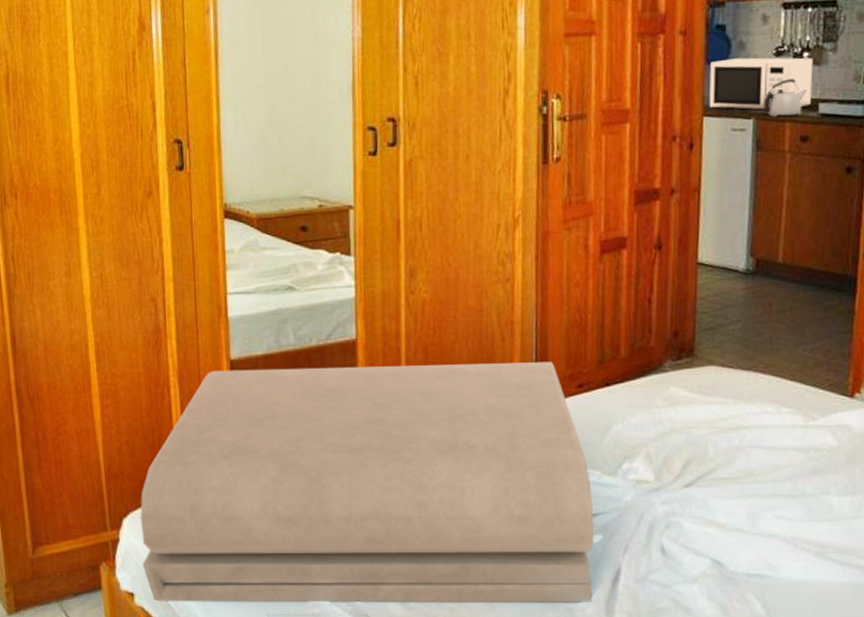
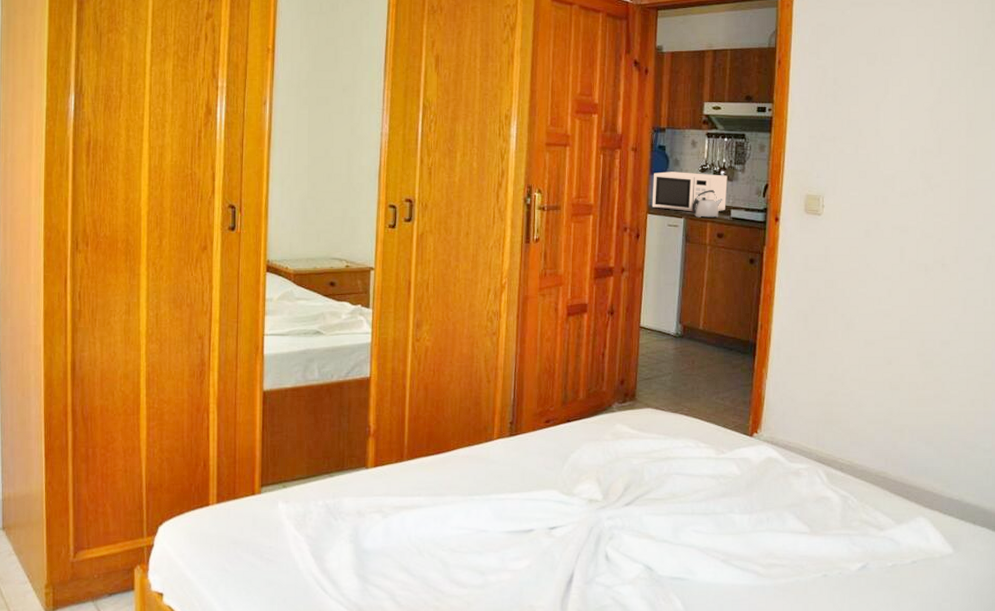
towel: present [140,362,594,603] -> none [173,399,554,602]

